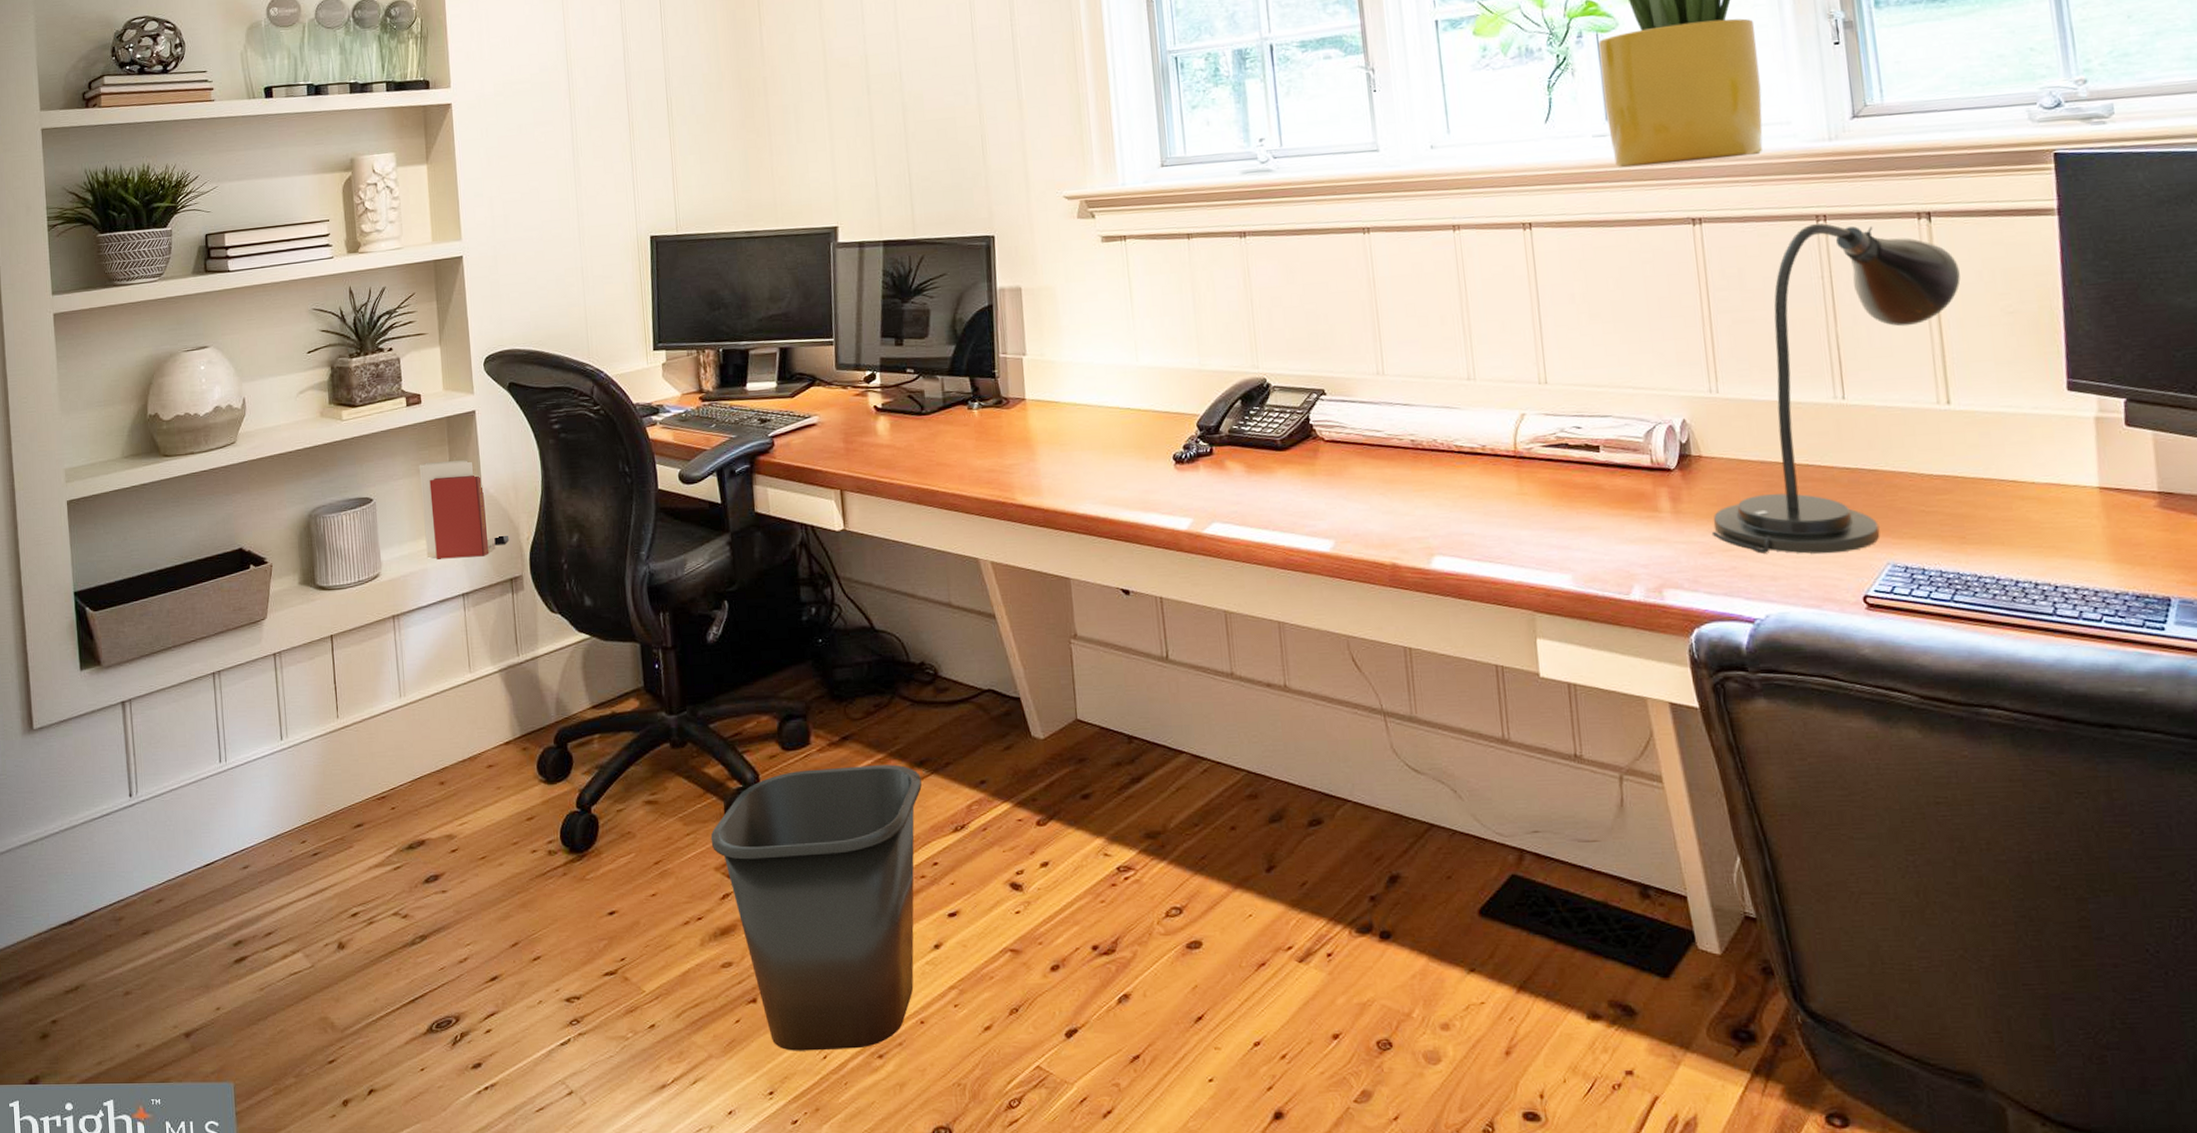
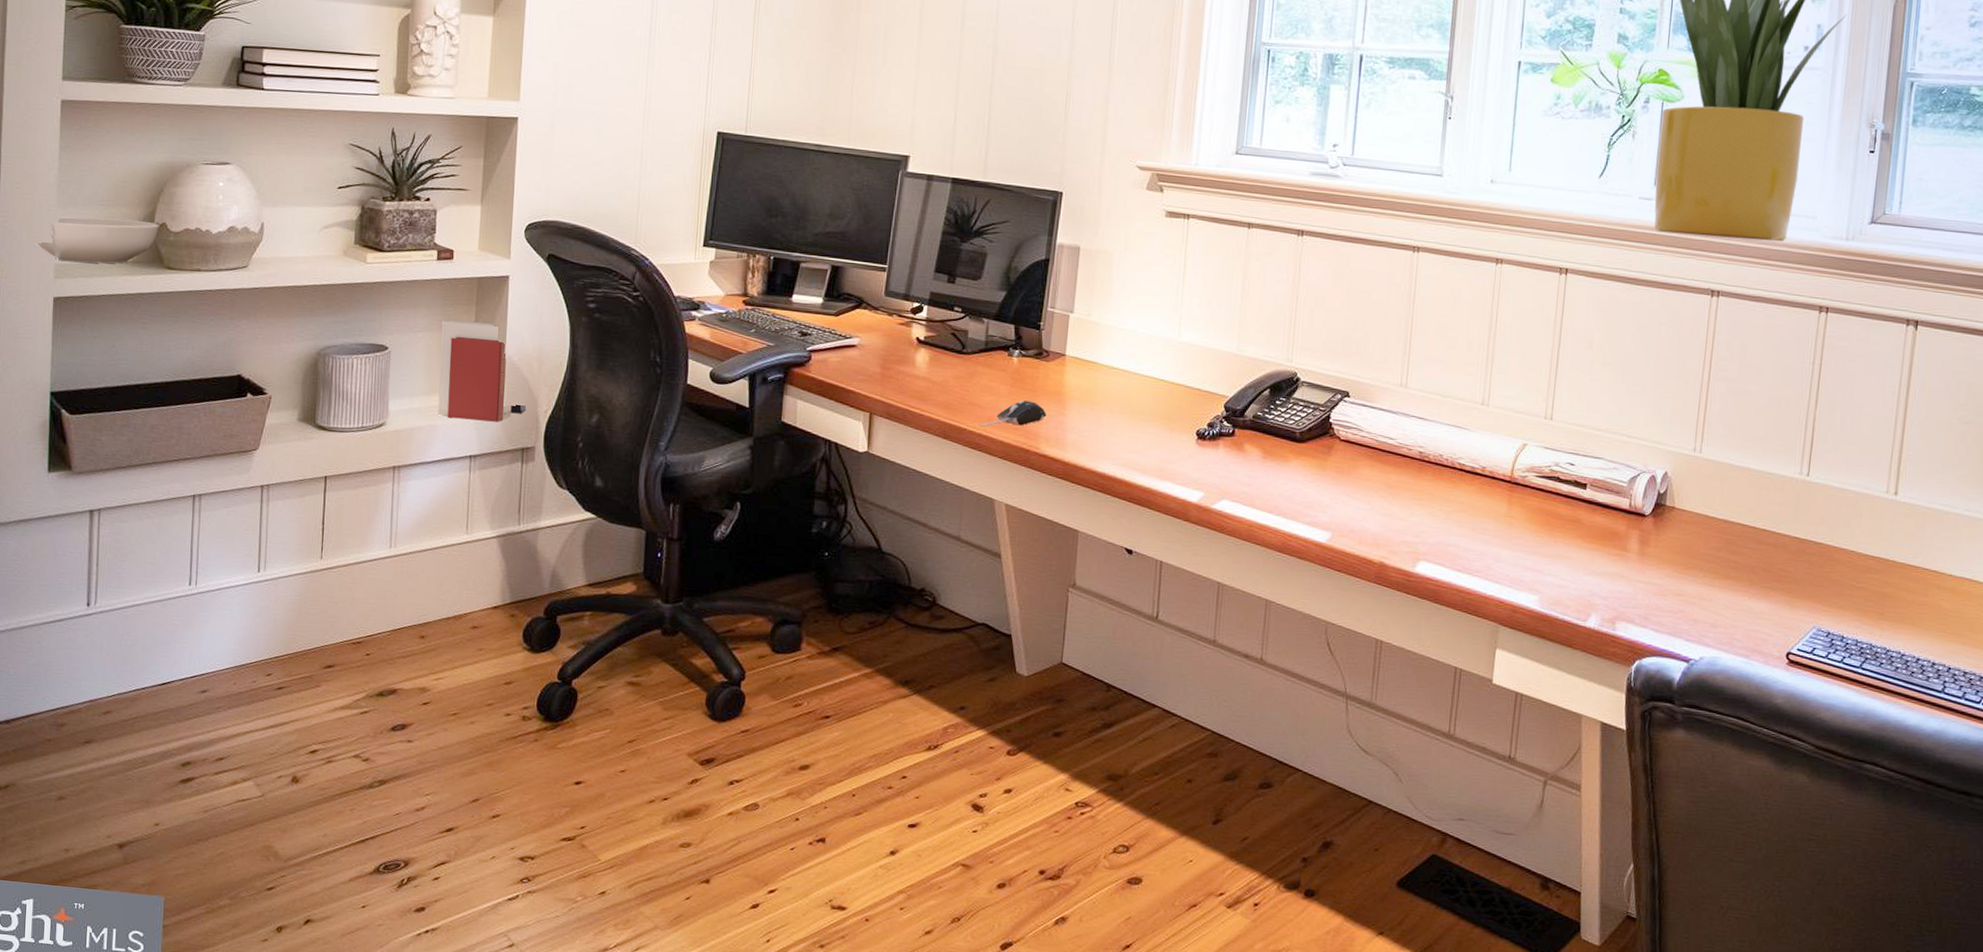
bowl: none [46,414,153,466] -> present [36,216,160,264]
waste bin: present [710,764,922,1051] -> none [687,673,904,937]
computer mouse: none [951,452,1017,487] -> present [979,400,1046,428]
desk lamp: present [1711,223,1961,554] -> none [1669,313,1932,612]

